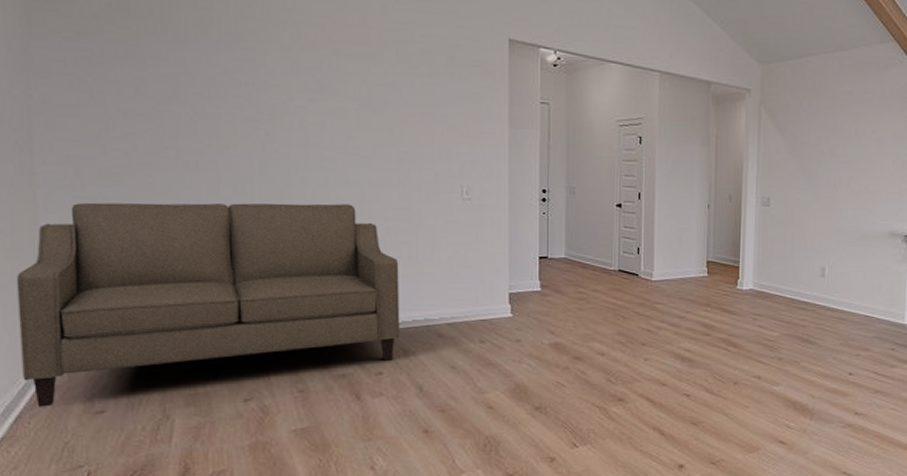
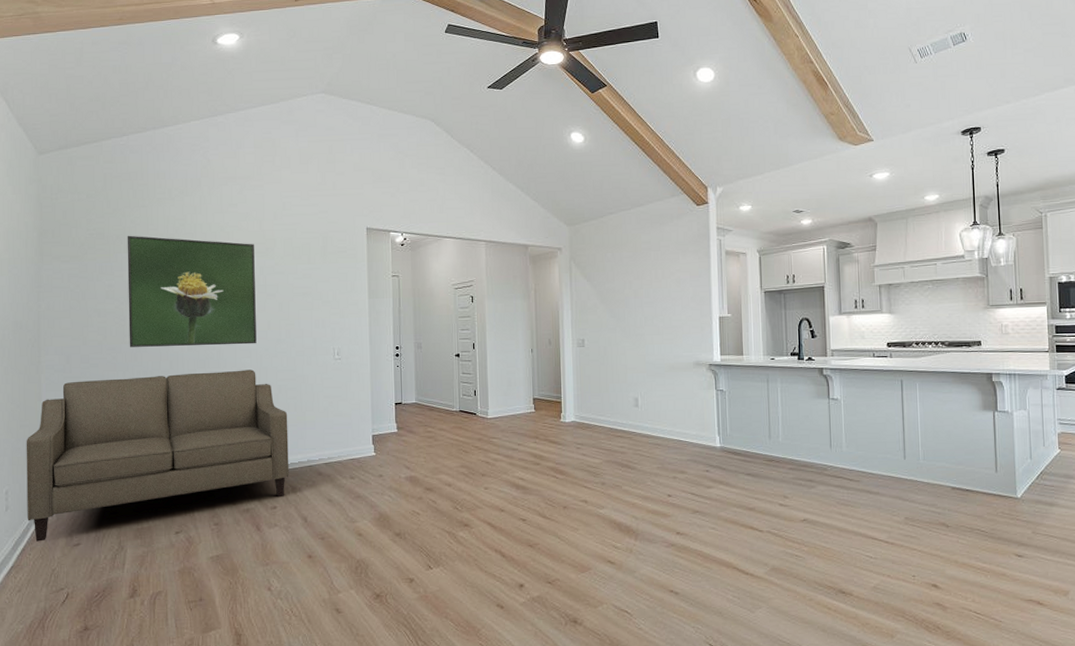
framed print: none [165,12,357,173] -> present [127,235,257,347]

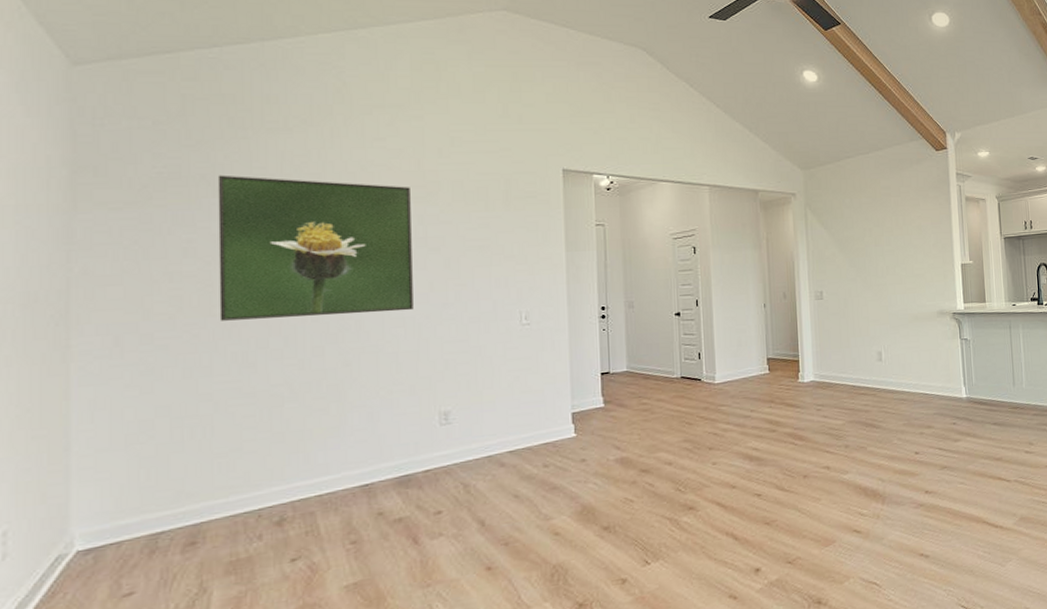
sofa: present [26,369,289,542] -> none [41,342,460,598]

